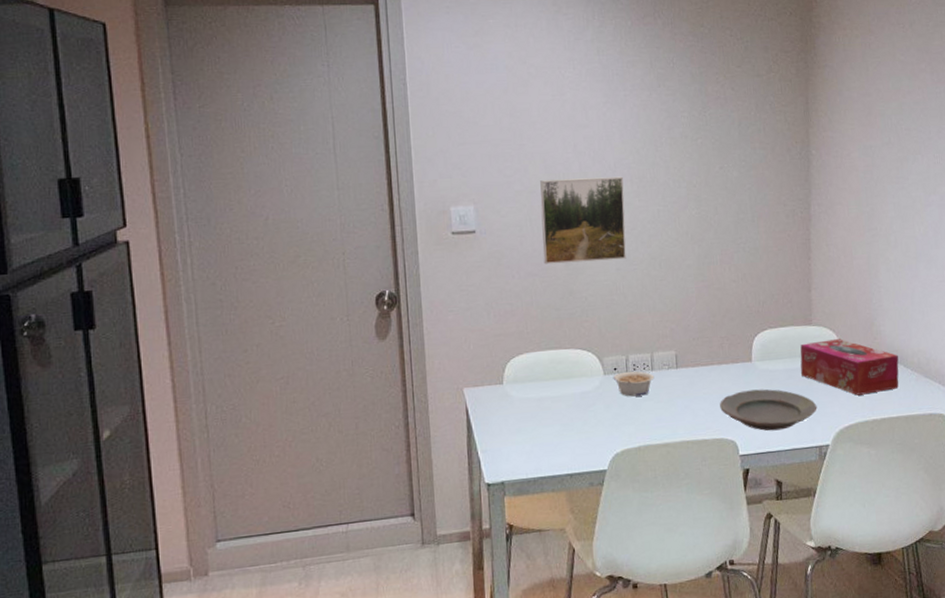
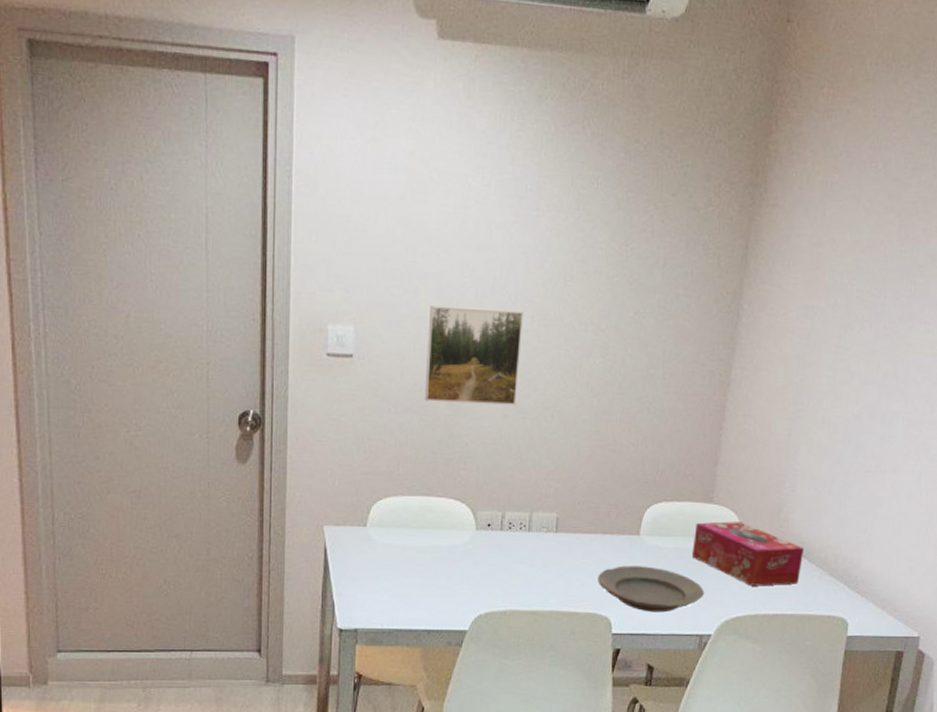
legume: present [613,371,655,397] -> none [485,529,531,557]

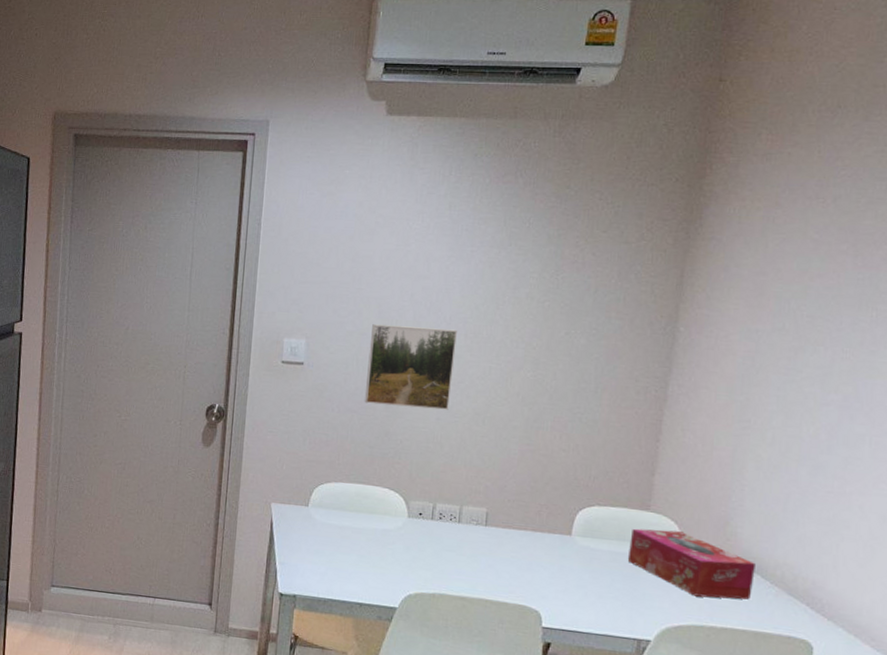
plate: present [598,565,705,613] -> none [527,563,642,613]

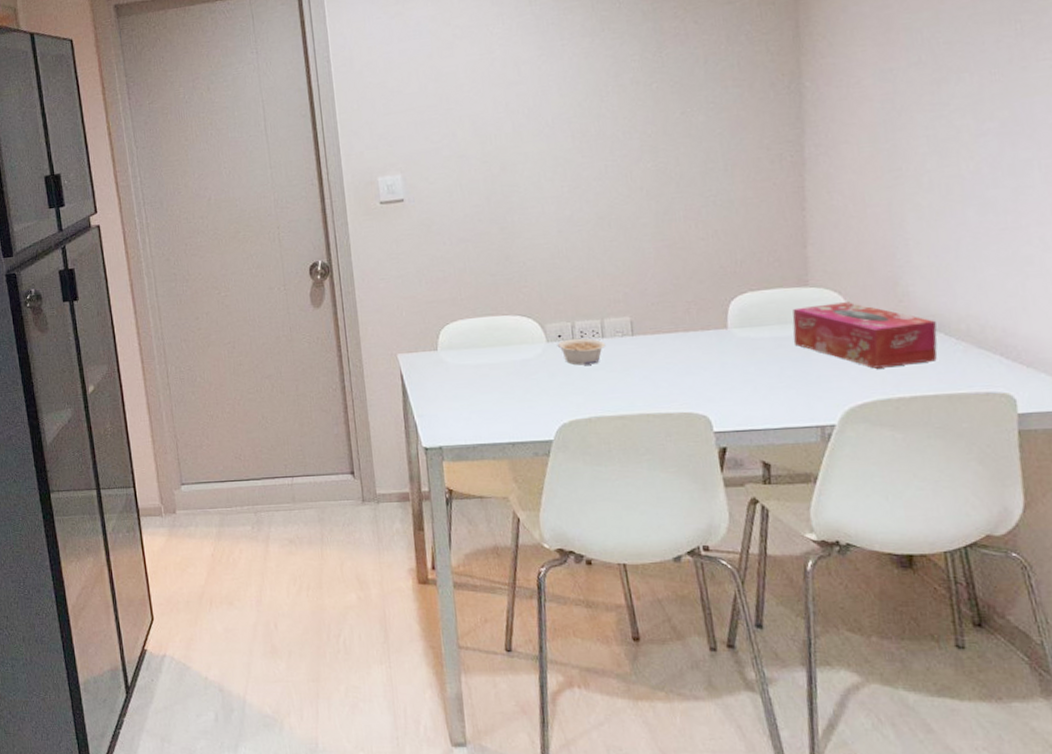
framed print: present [364,324,457,410] -> none [470,132,569,230]
legume: none [416,518,461,546] -> present [557,338,606,365]

